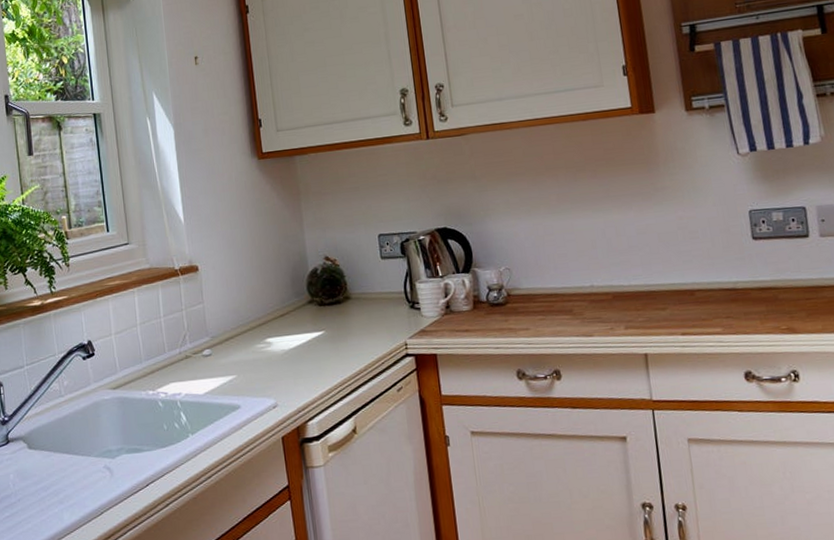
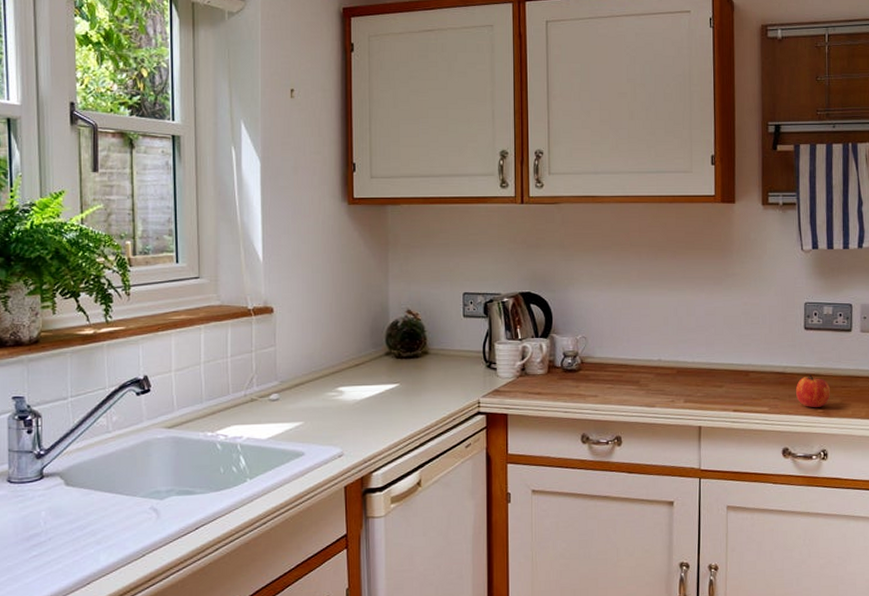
fruit: none [751,288,794,325] -> present [795,374,831,408]

